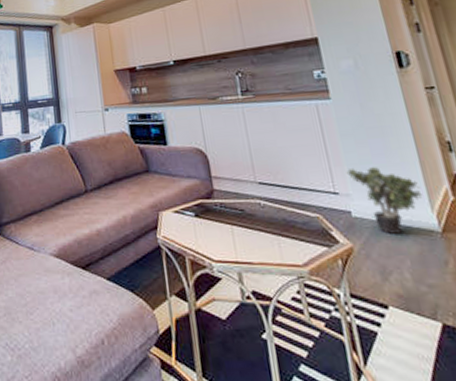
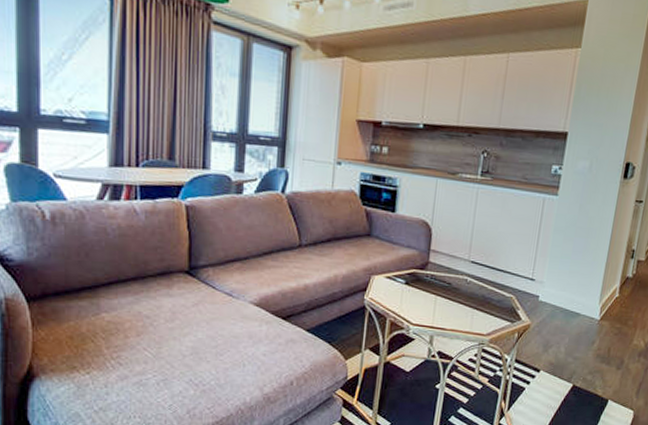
potted plant: present [346,167,423,234] -> none [547,261,599,318]

